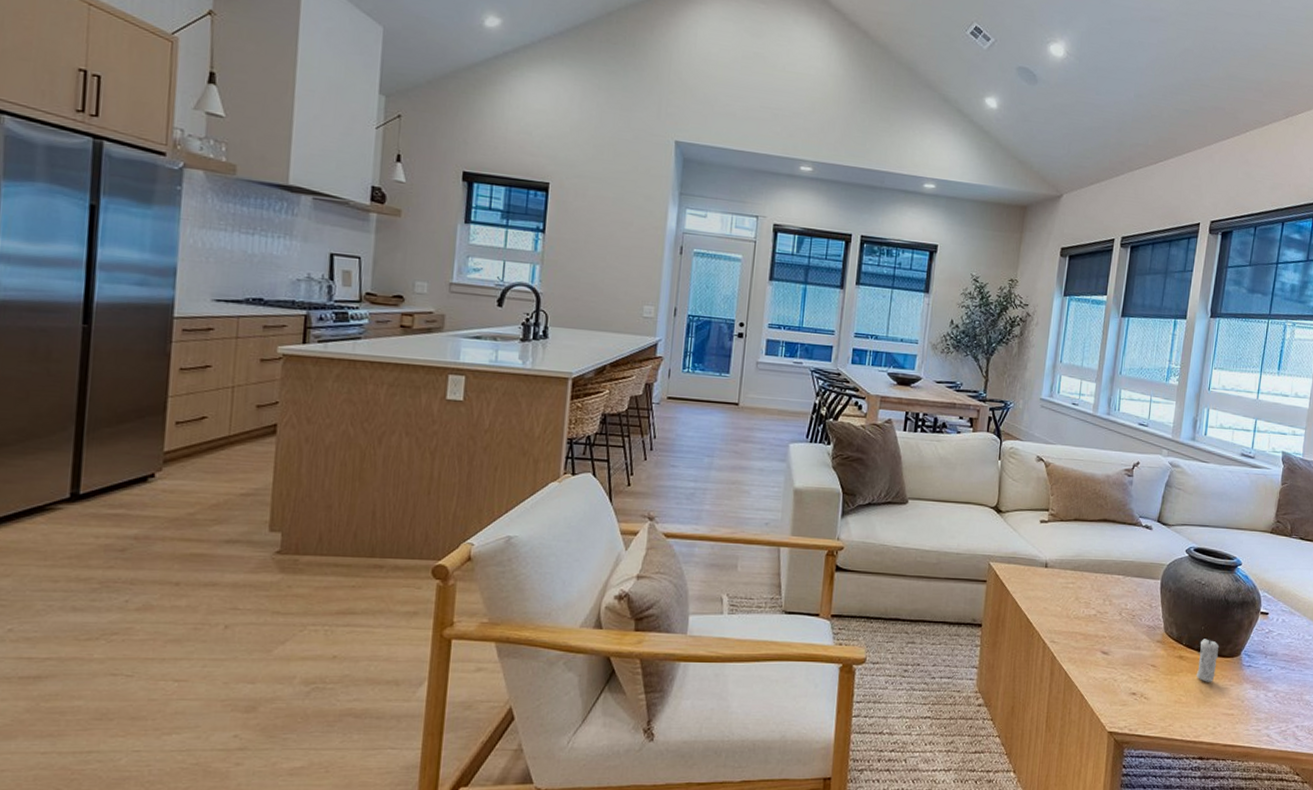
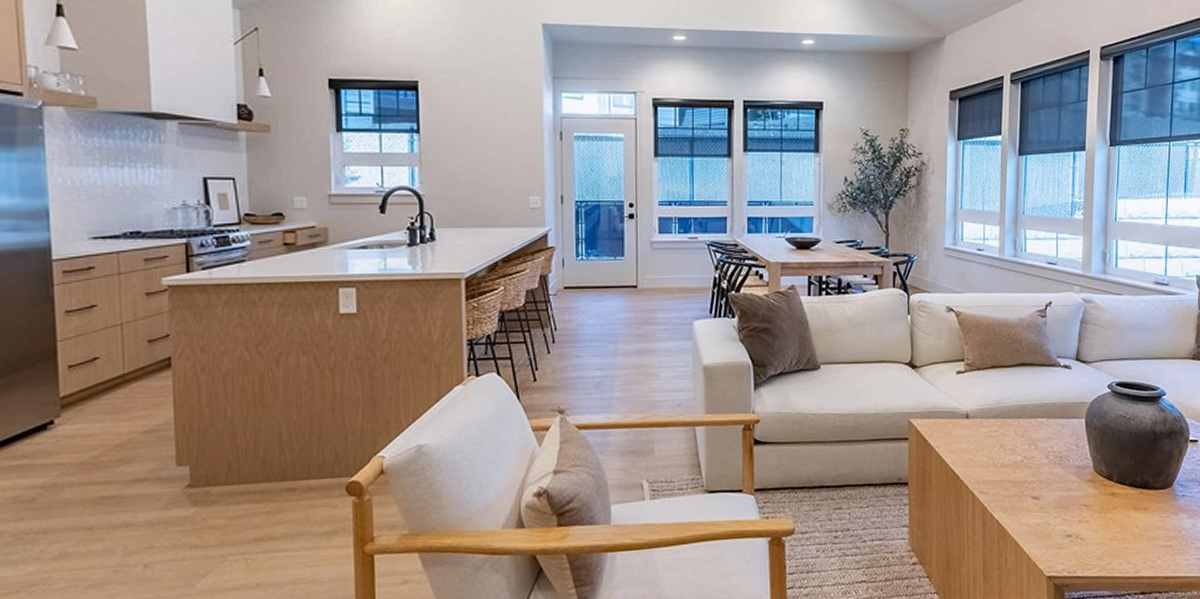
candle: present [1196,635,1220,682] -> none [1130,469,1151,517]

